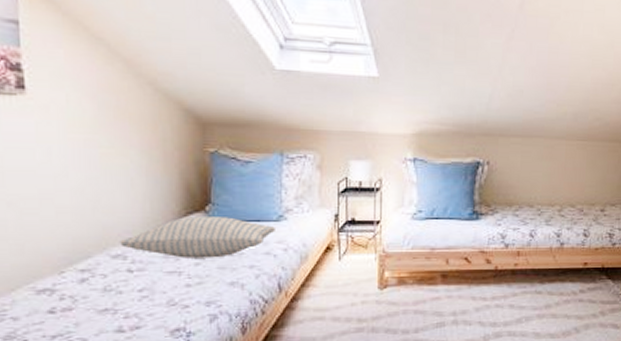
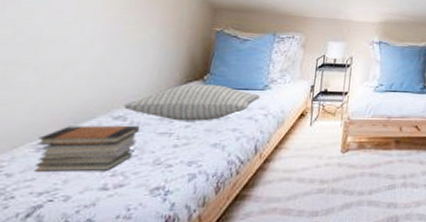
book stack: none [35,264,143,315] -> present [34,125,139,172]

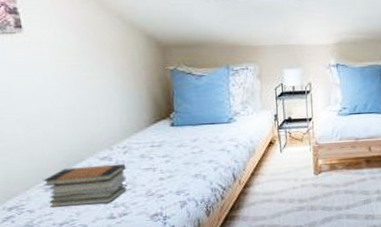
pillow: present [123,84,260,121] -> none [105,122,227,157]

